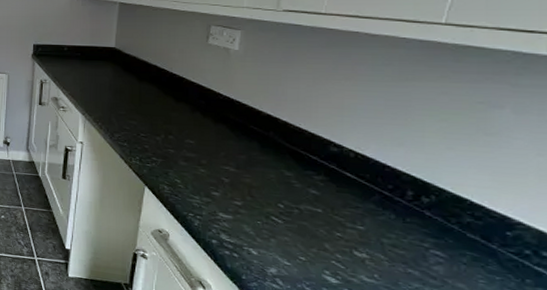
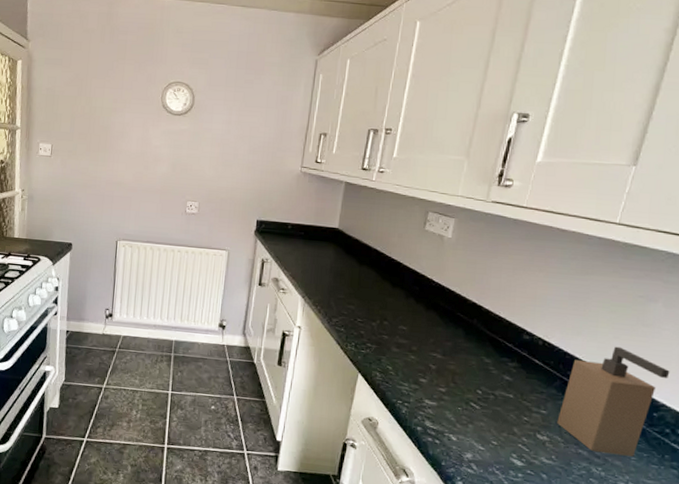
soap dispenser: none [378,158,526,280] -> present [557,346,670,457]

